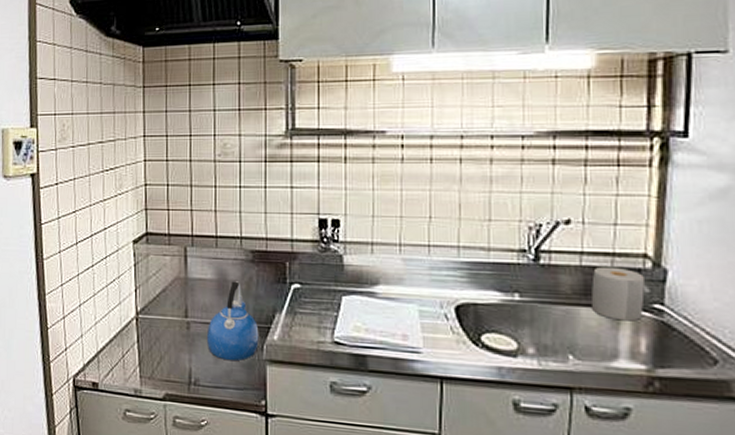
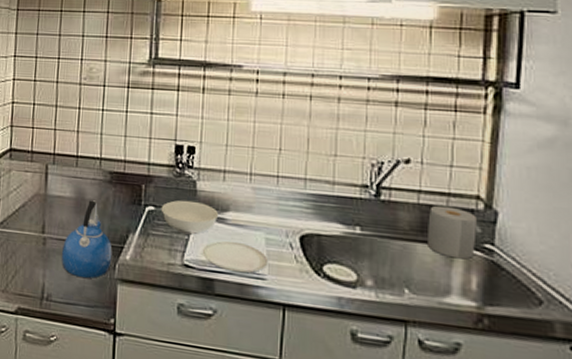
bowl: none [307,275,369,311] -> present [161,200,219,235]
plate: none [352,315,423,348] -> present [202,240,269,273]

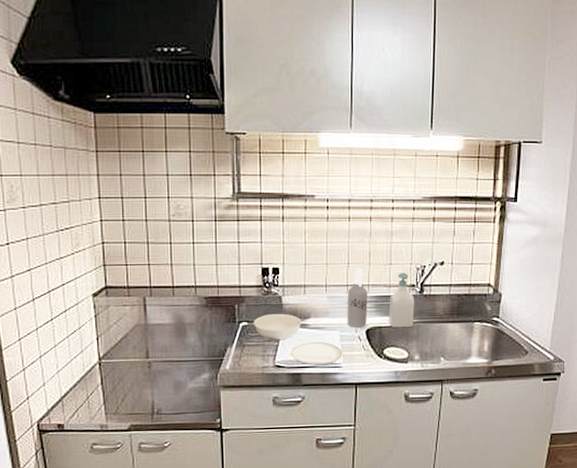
kettle: present [61,200,113,278] -> none [166,324,214,391]
spray bottle: none [276,155,304,233] -> present [347,267,368,328]
soap bottle: none [330,167,368,241] -> present [388,272,415,327]
paper towel roll: present [428,205,477,260] -> none [456,294,488,331]

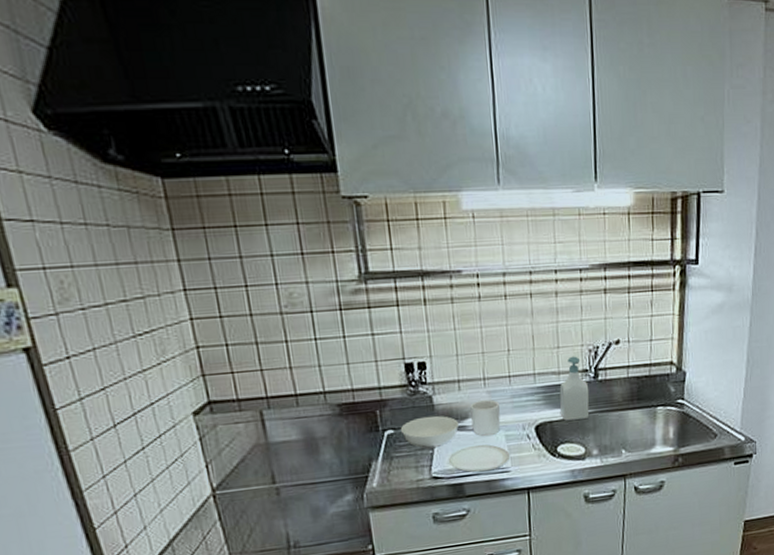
mug: none [312,304,338,335] -> present [470,400,501,437]
spray bottle: present [347,267,368,328] -> none [510,354,535,426]

